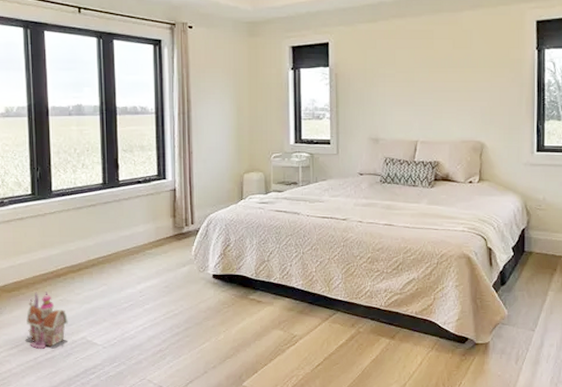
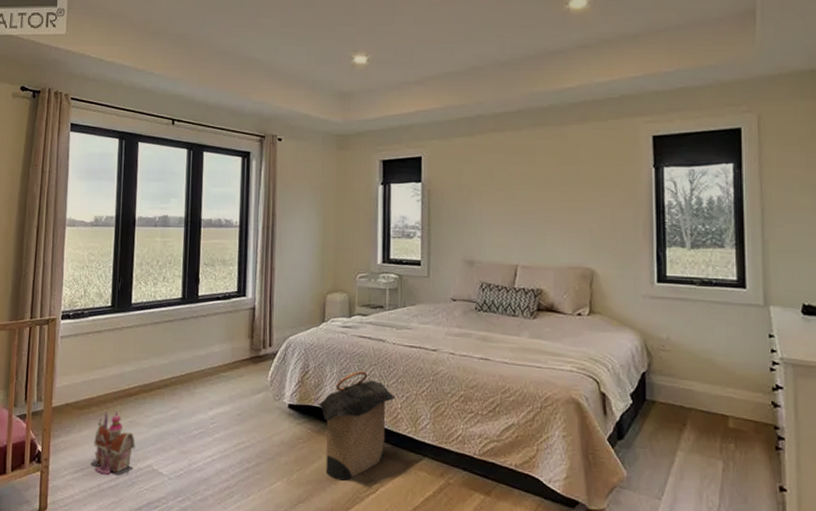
laundry hamper: none [240,242,310,337] -> present [318,371,395,481]

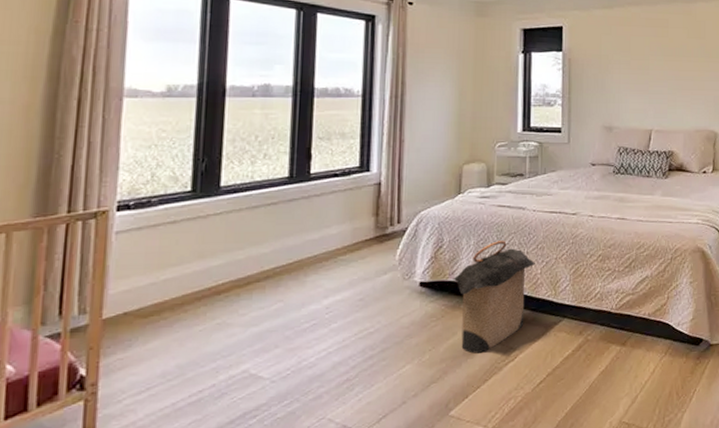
toy house: present [94,411,136,475] -> none [166,314,226,391]

